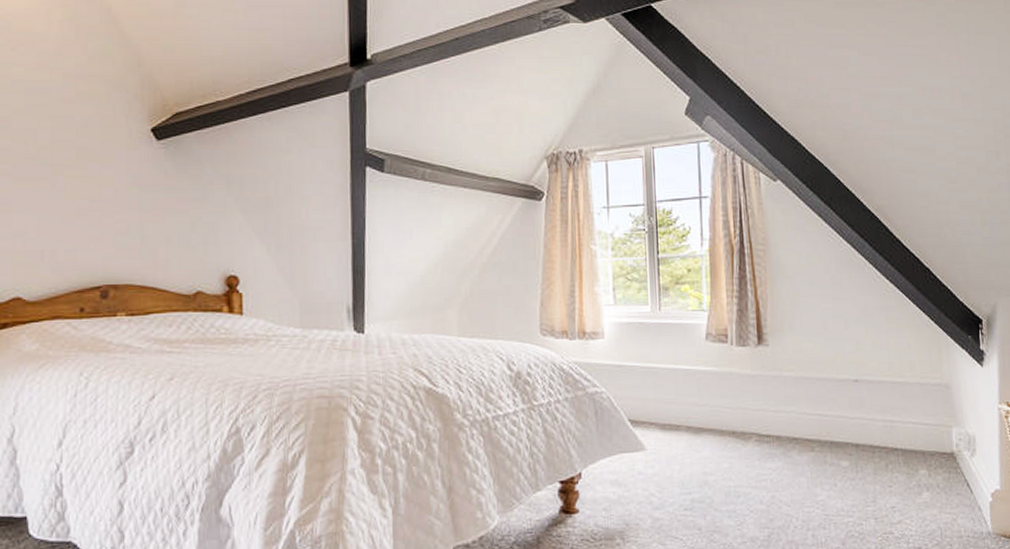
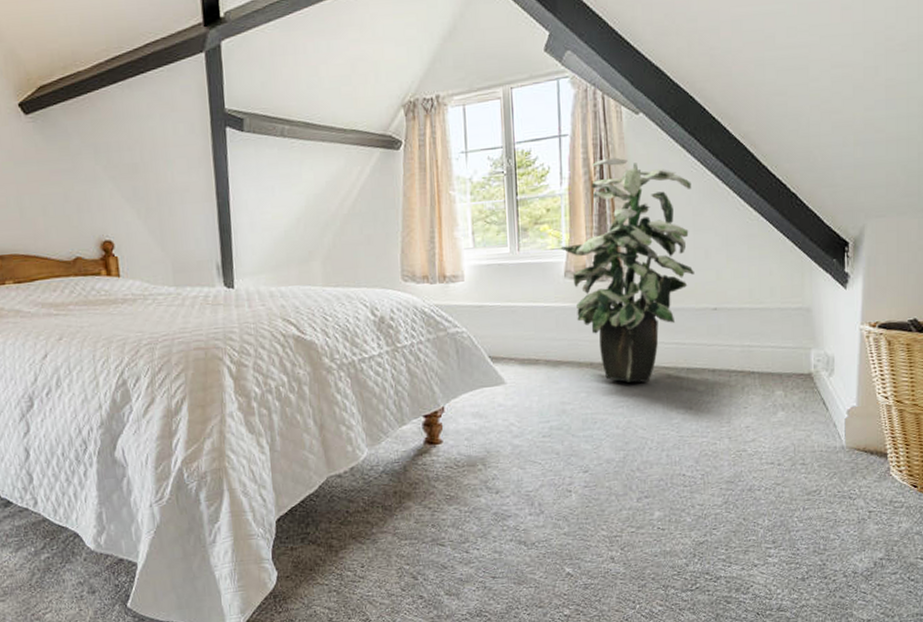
indoor plant: none [701,222,835,455] -> present [560,157,694,383]

